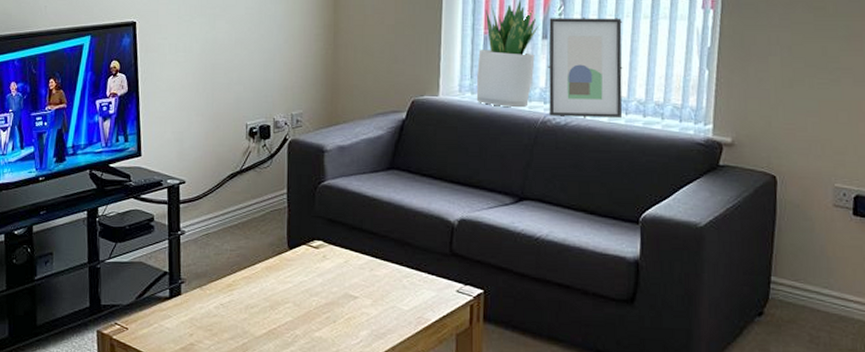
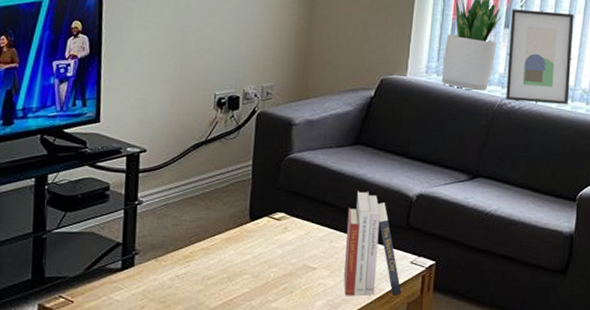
books: none [386,217,449,326] -> present [344,191,402,296]

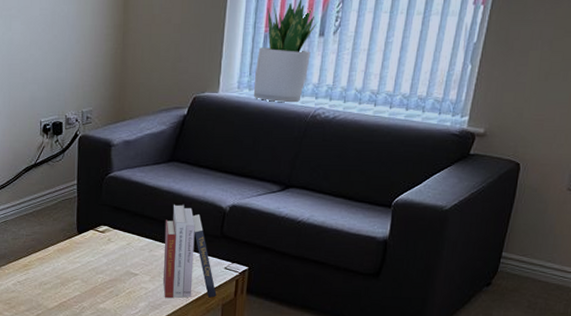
picture frame: present [506,9,574,105] -> none [319,14,396,113]

